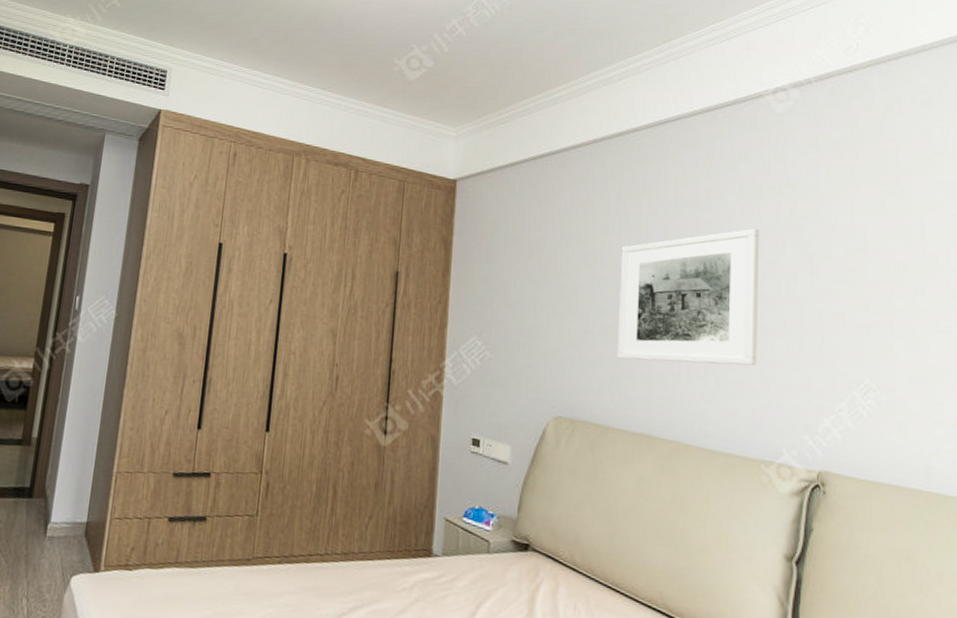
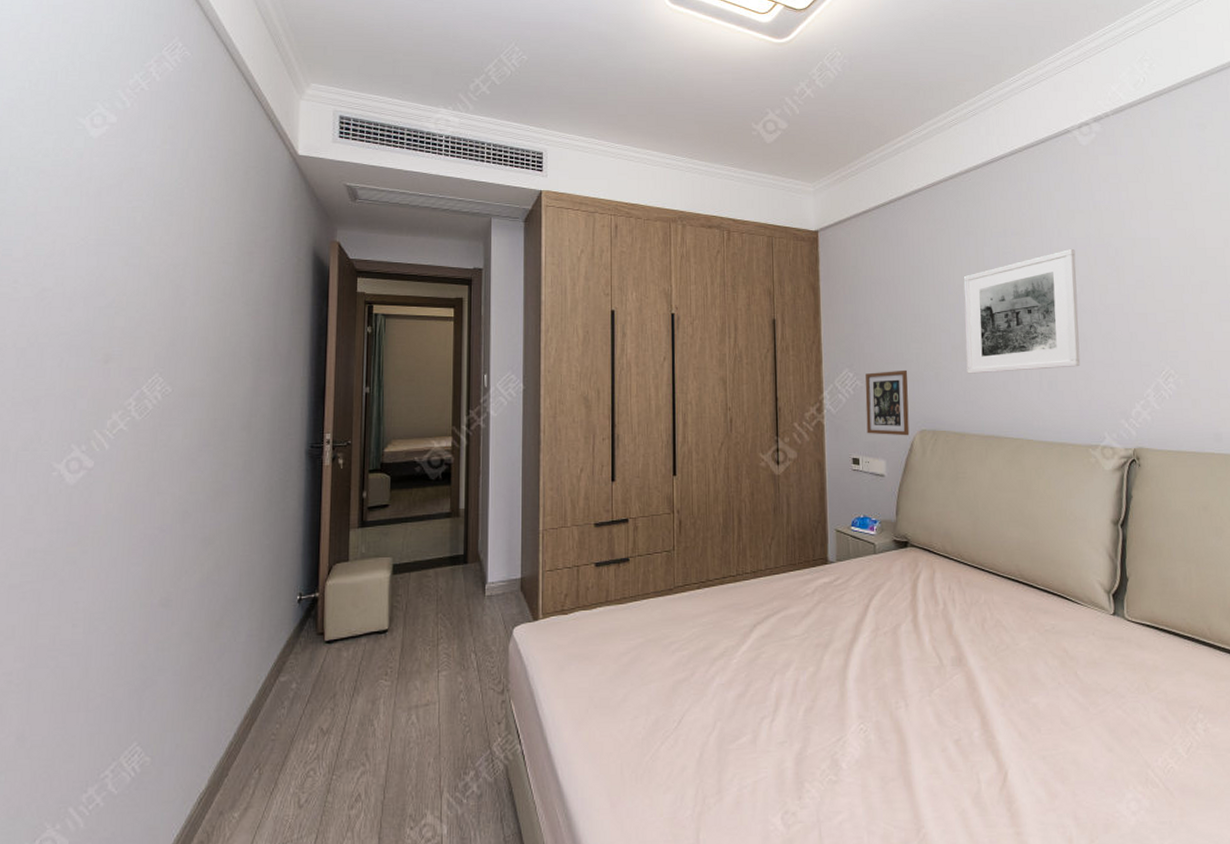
picture frame: none [491,343,547,421] -> present [865,369,910,436]

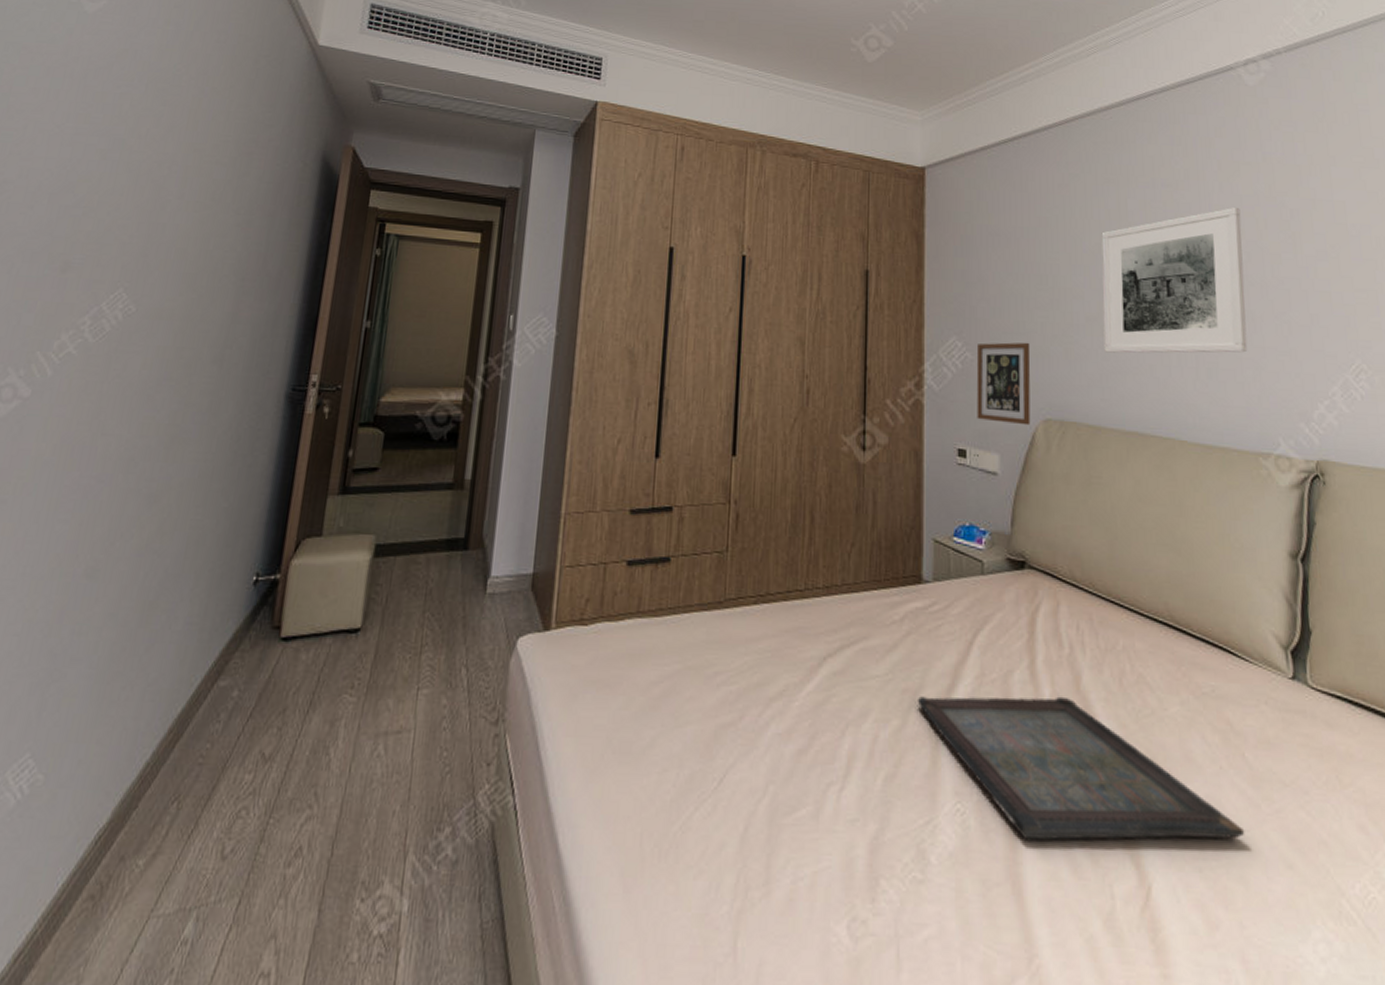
serving tray: none [827,640,1077,747] -> present [917,696,1245,841]

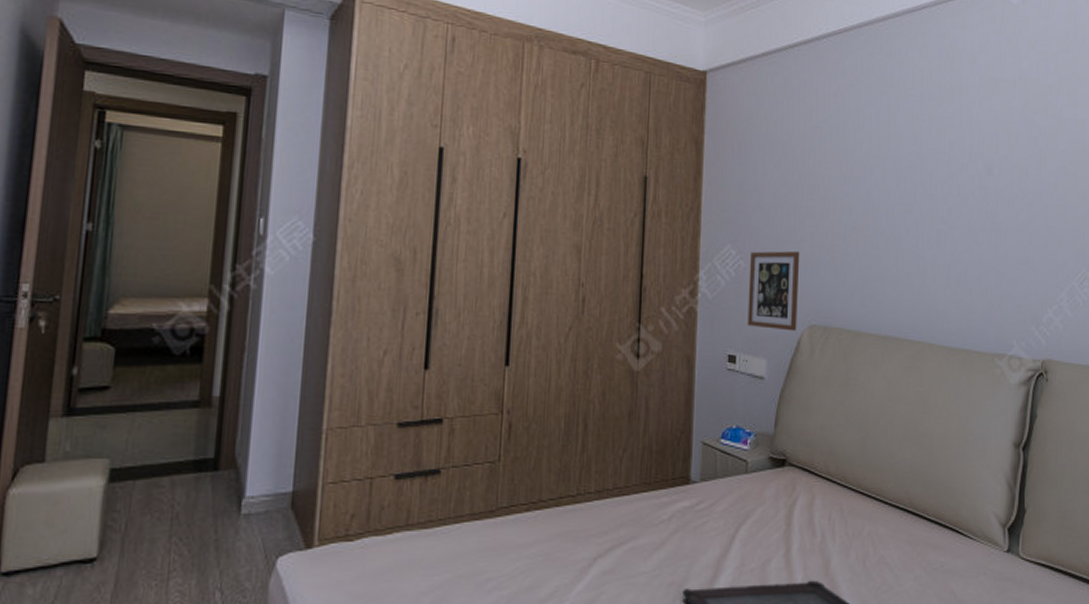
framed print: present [1101,206,1248,354] -> none [867,122,996,262]

